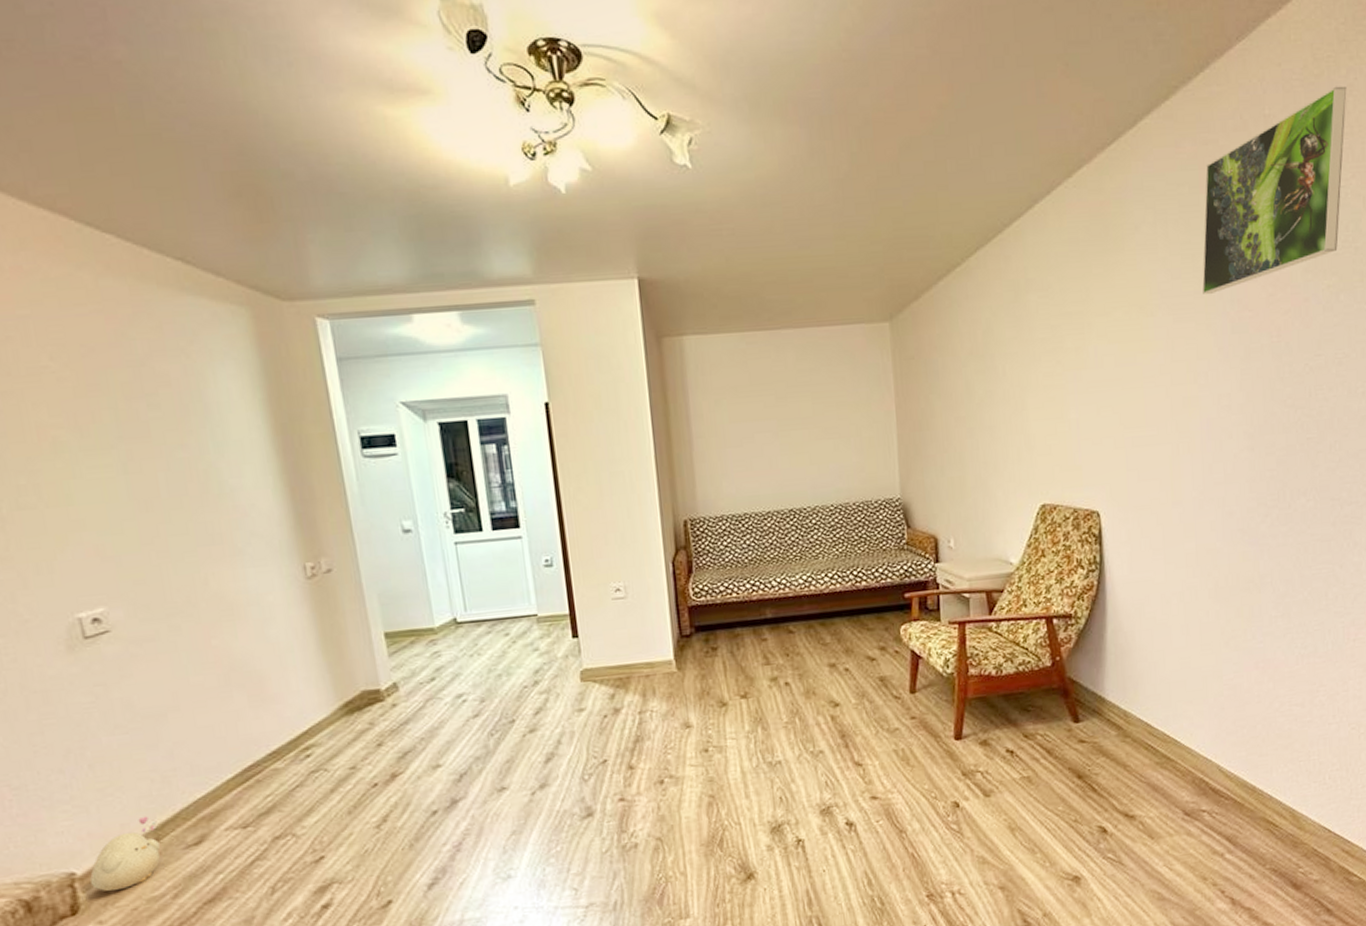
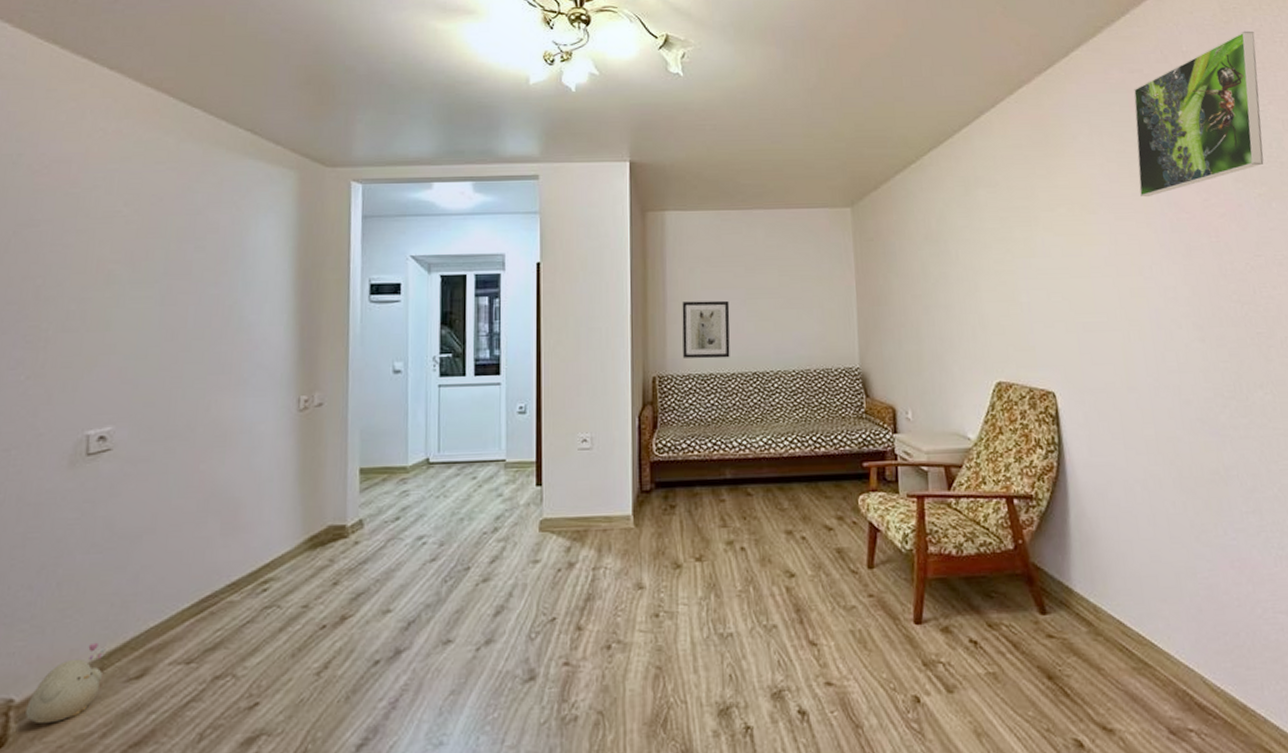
wall art: none [709,434,765,499] -> present [682,300,730,359]

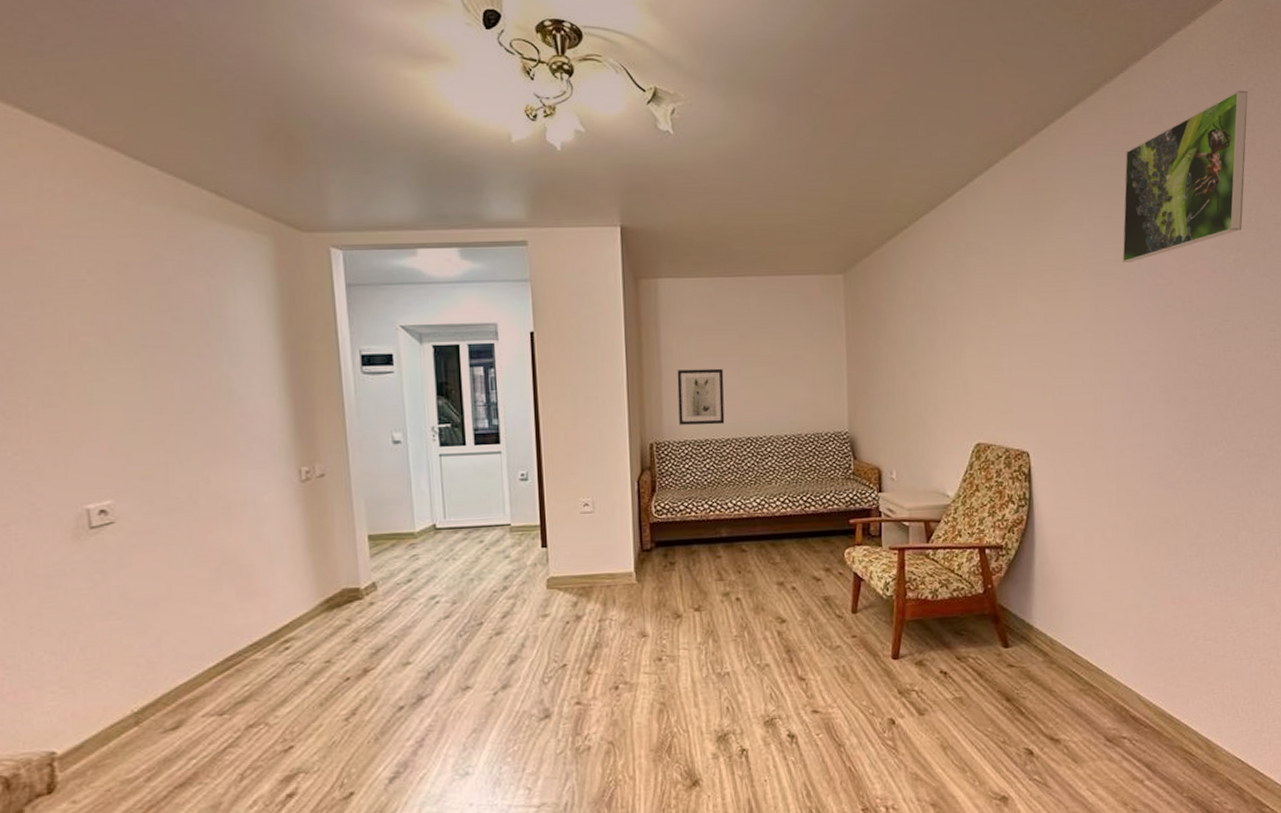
plush toy: present [26,642,105,724] -> none [69,699,139,772]

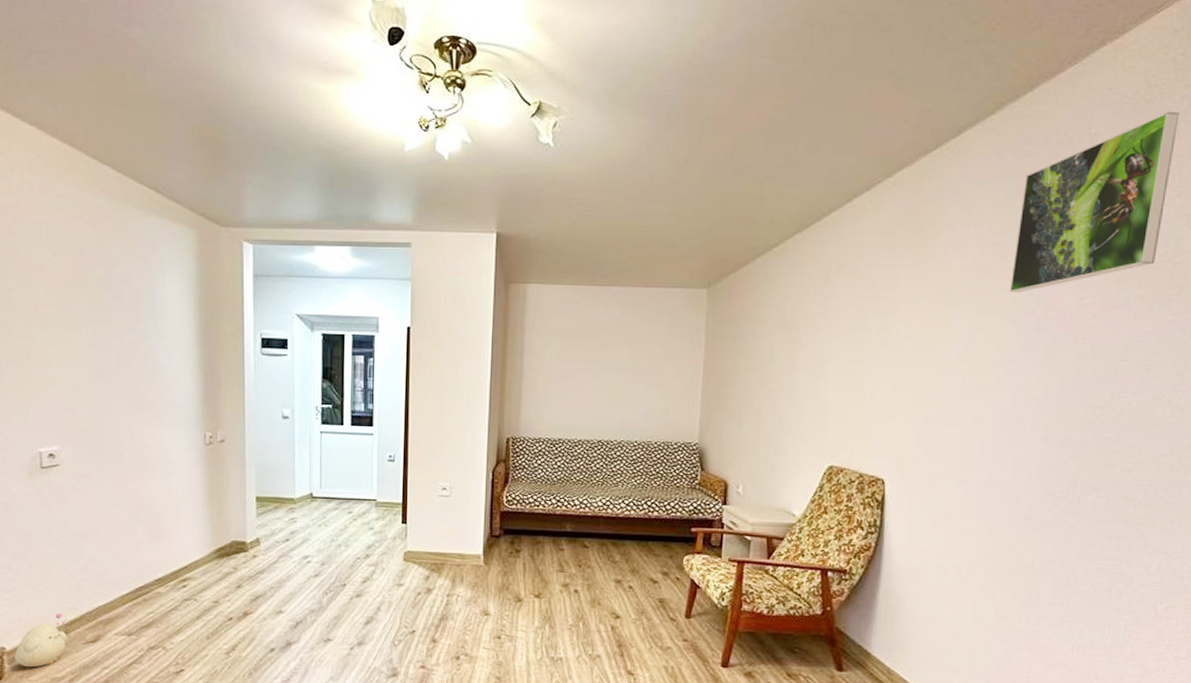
plush toy: none [69,699,139,772] -> present [15,612,67,668]
wall art: present [677,368,725,425] -> none [535,371,582,426]

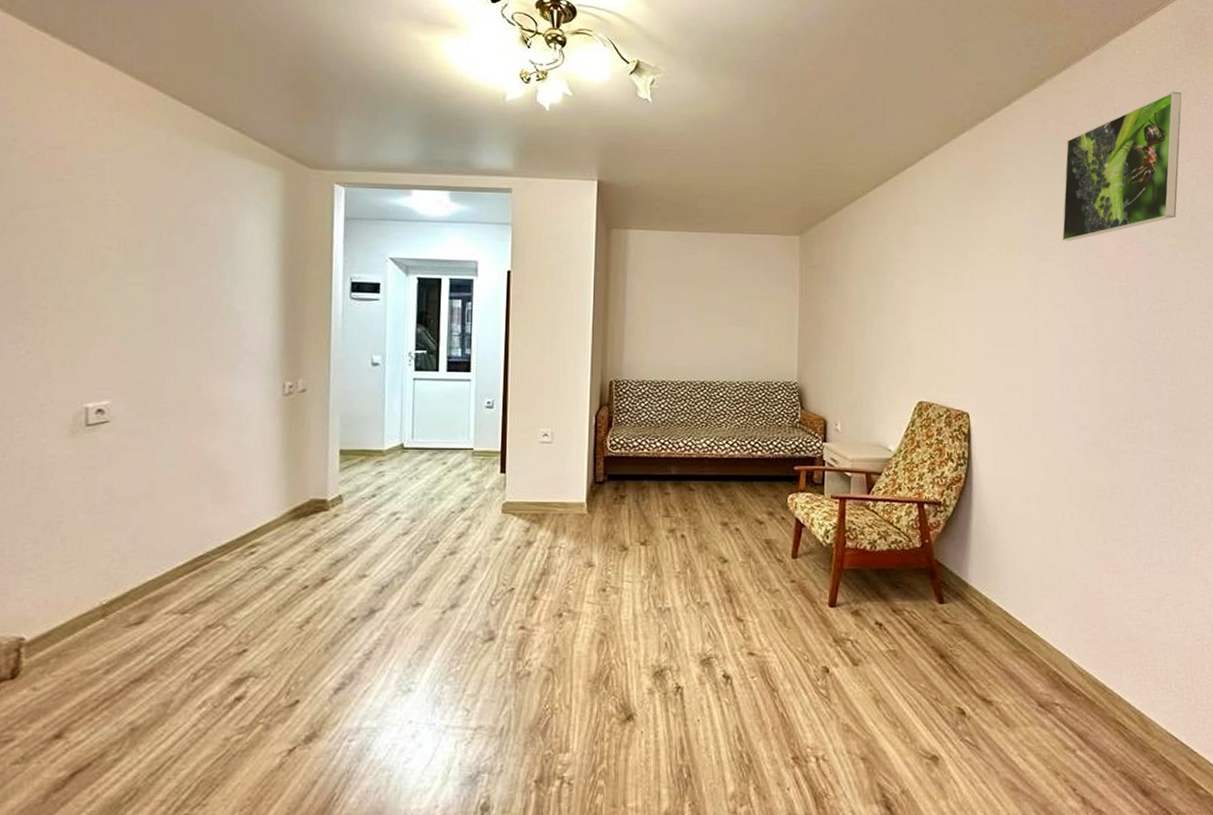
plush toy: present [15,612,67,668] -> none [36,592,106,660]

